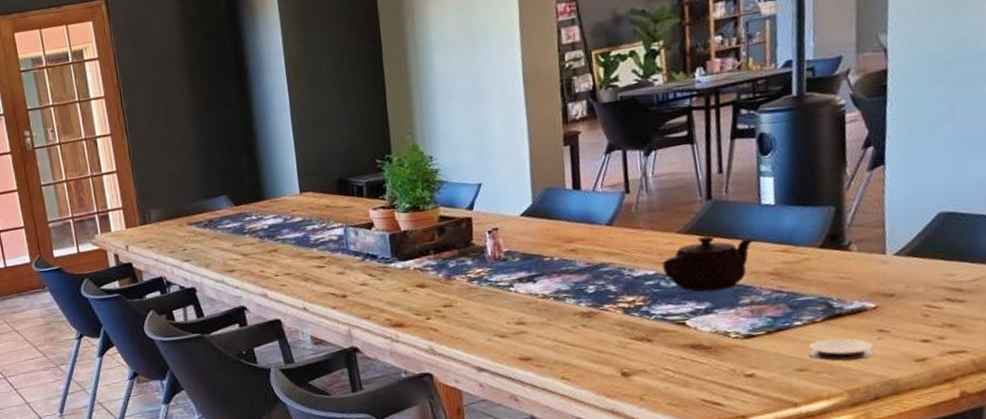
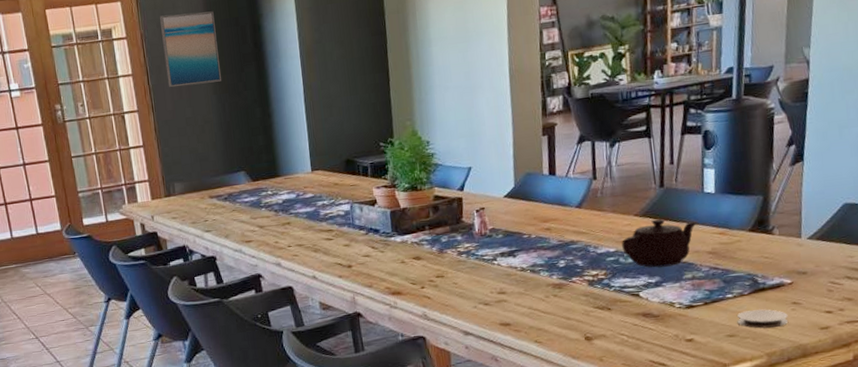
wall art: none [134,26,200,108] -> present [160,11,221,87]

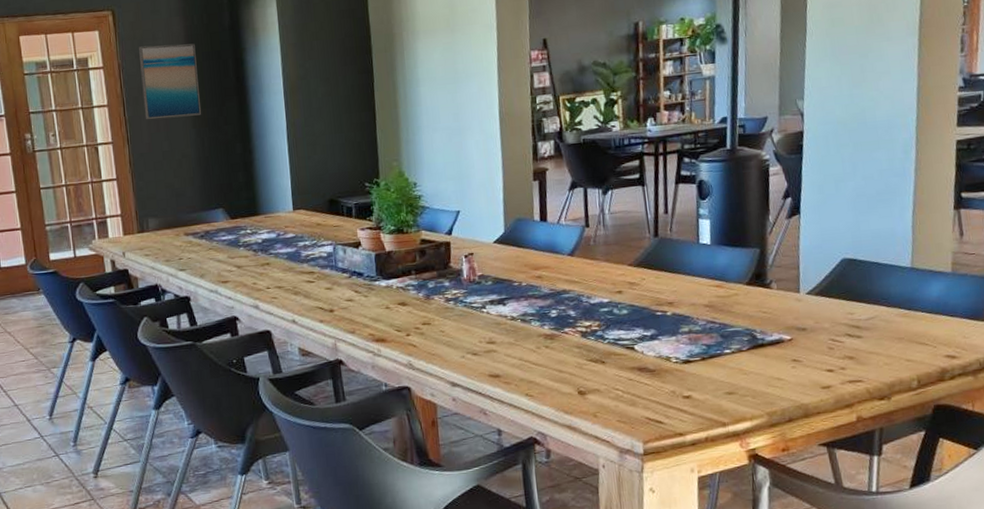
teapot: present [622,218,698,268] -> none [616,269,694,320]
coaster: present [737,309,789,329] -> none [736,366,789,386]

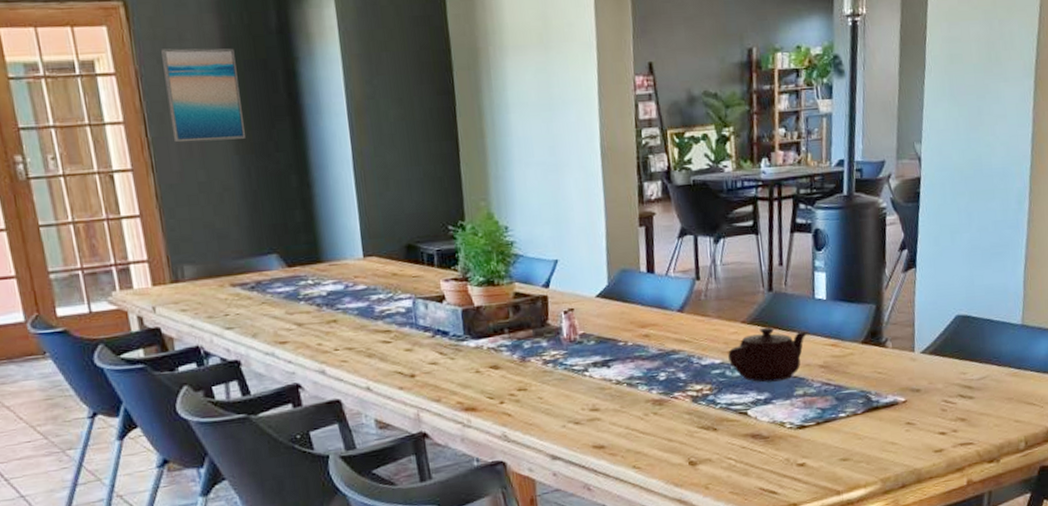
teapot: none [616,269,694,320] -> present [728,327,809,383]

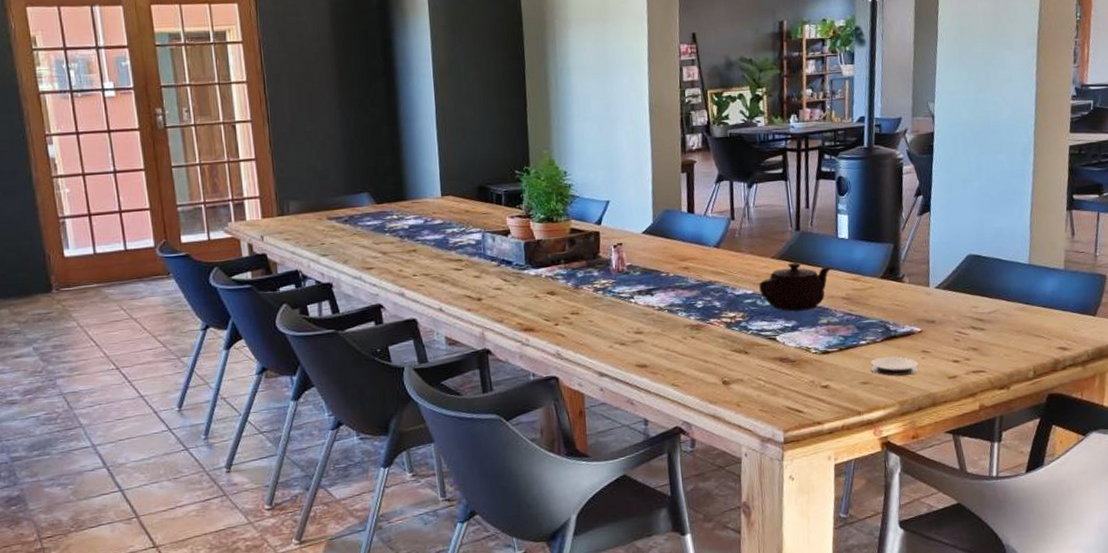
wall art: present [161,48,245,142] -> none [281,21,346,98]
coaster: none [850,430,903,452] -> present [870,357,919,376]

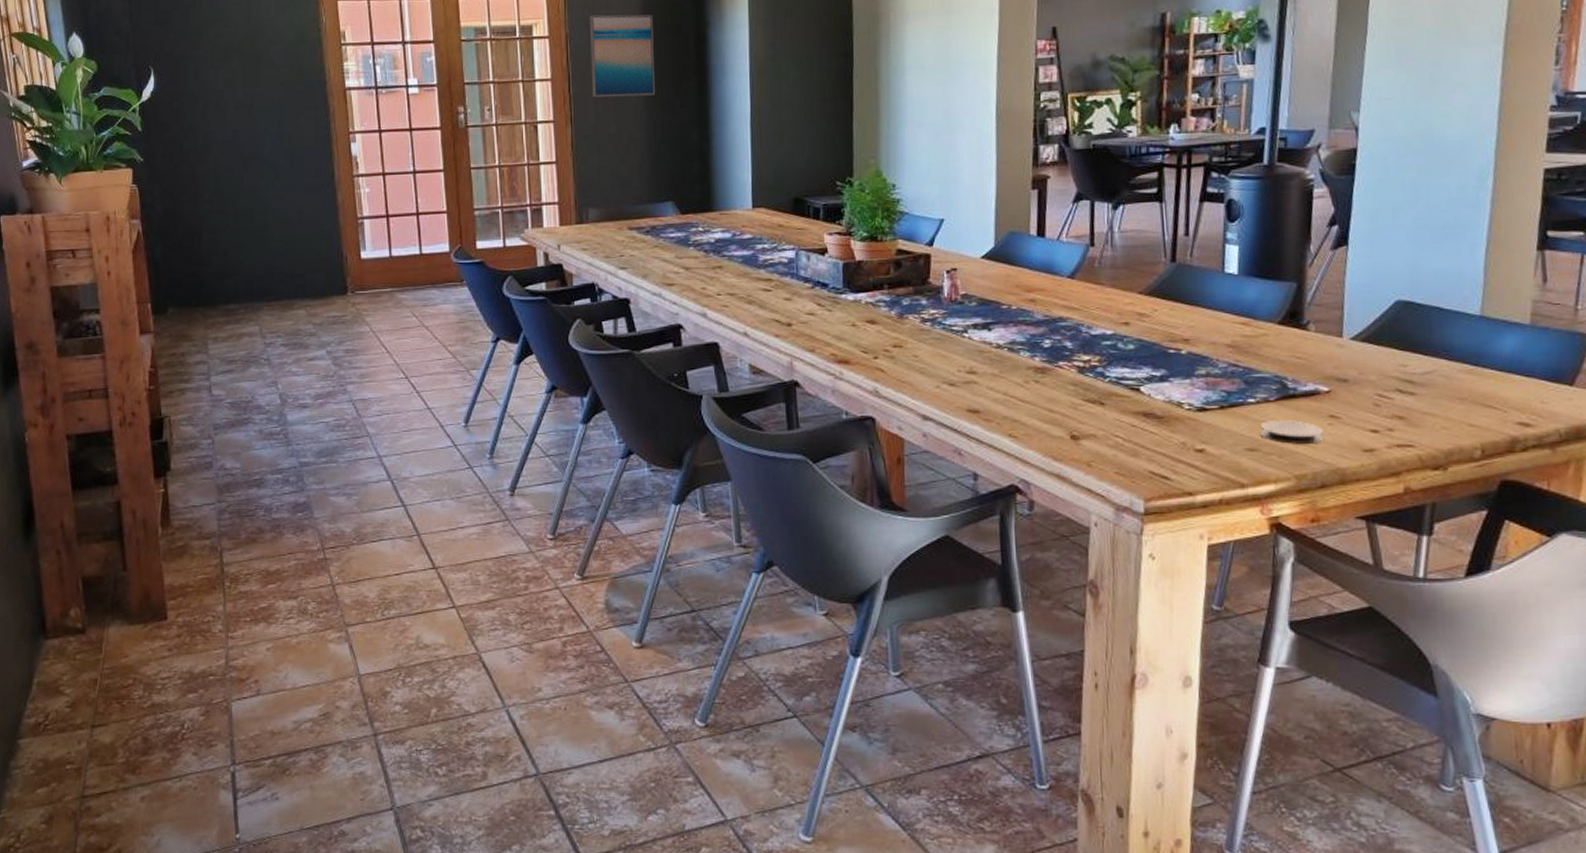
wall art: none [281,21,346,98] -> present [590,14,655,98]
teapot: present [759,262,832,312] -> none [1121,299,1216,358]

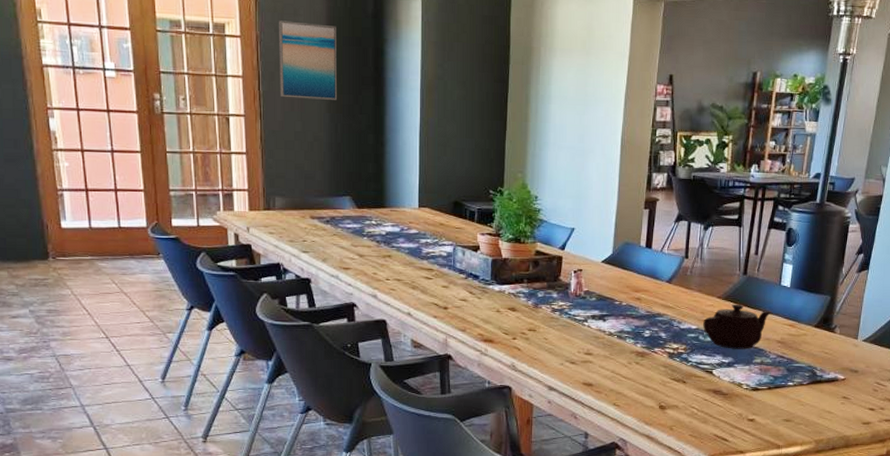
teapot: none [1121,299,1216,358] -> present [703,304,772,349]
coaster: present [1260,420,1324,444] -> none [794,399,838,417]

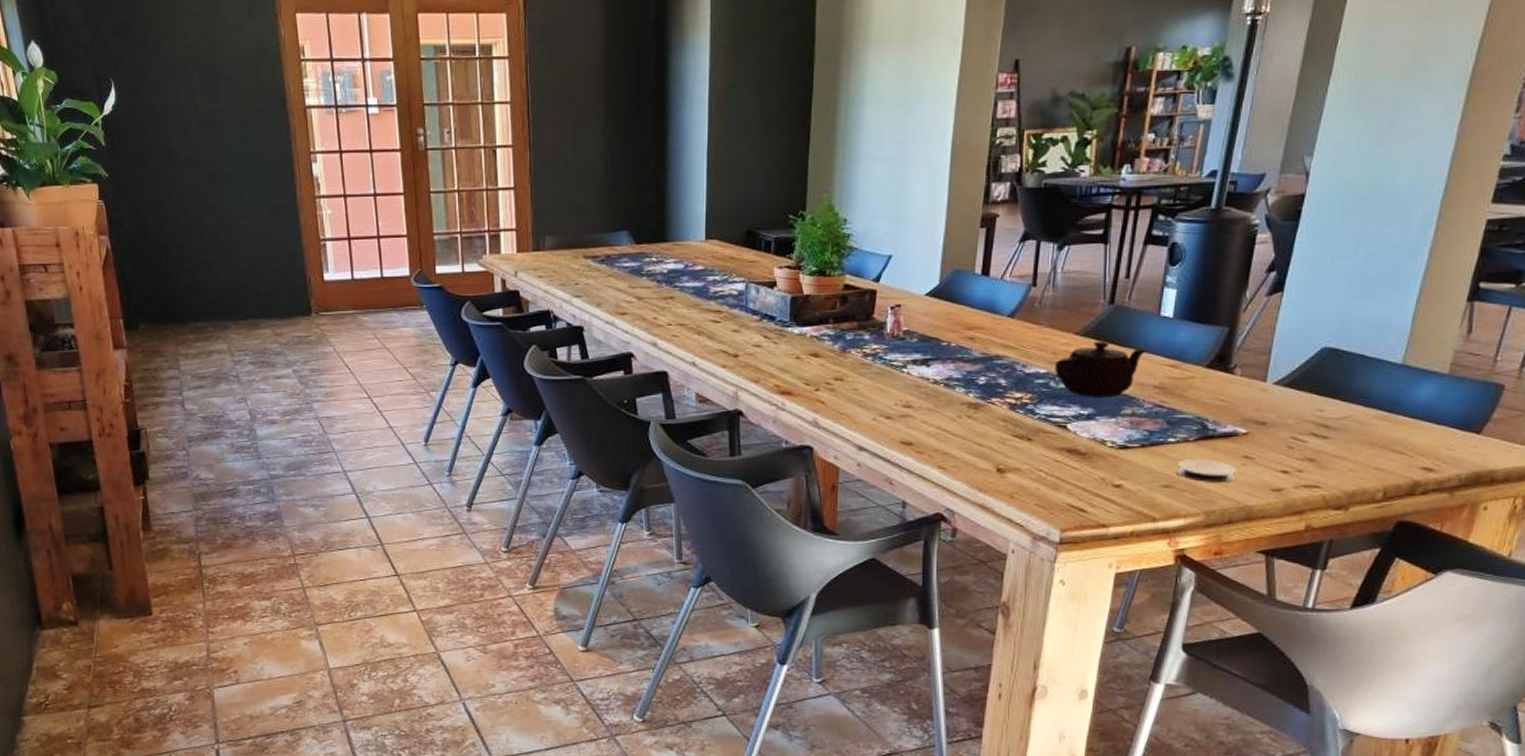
wall art: present [279,20,337,100] -> none [550,35,613,123]
coaster: none [794,399,838,417] -> present [1176,460,1237,482]

